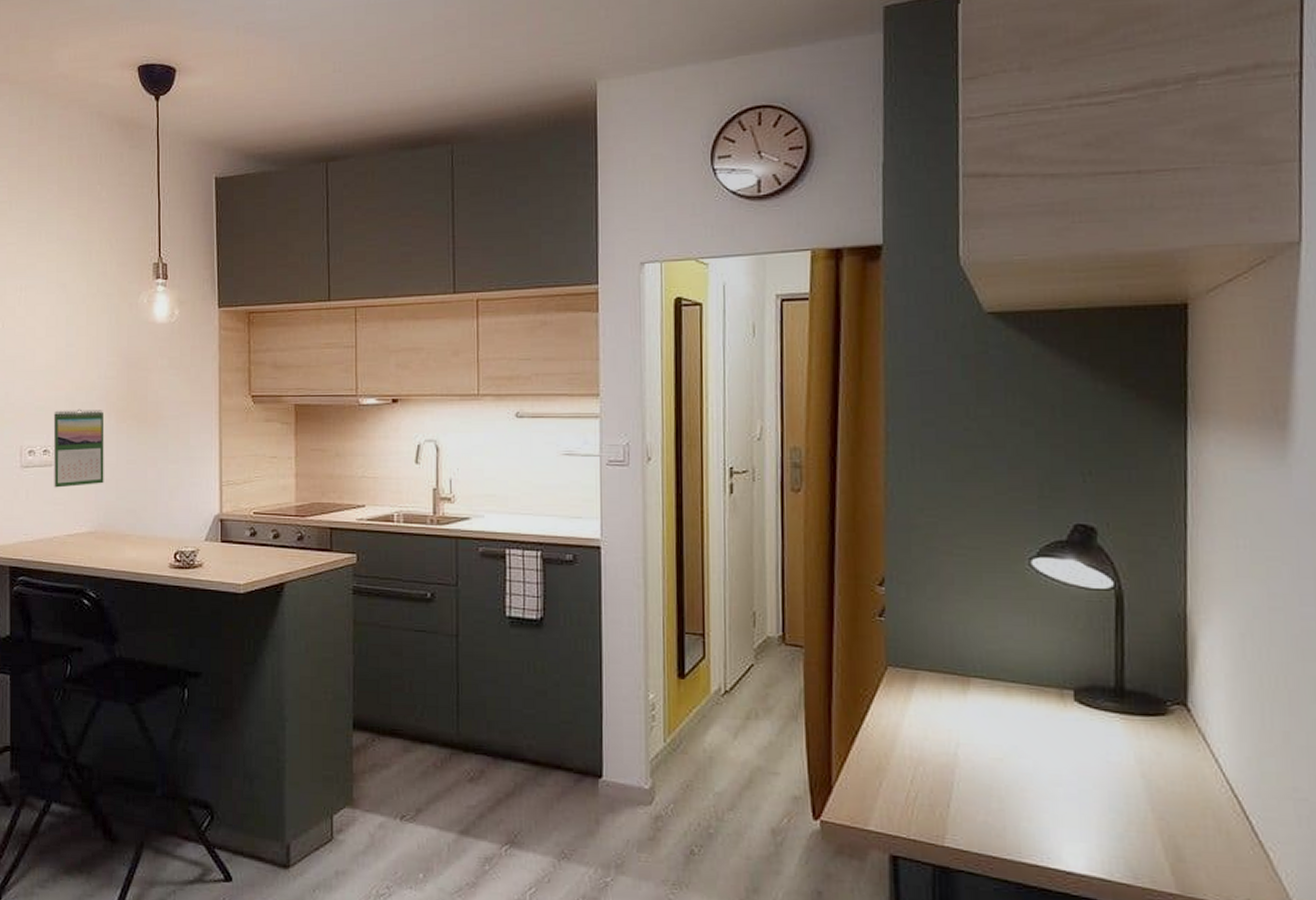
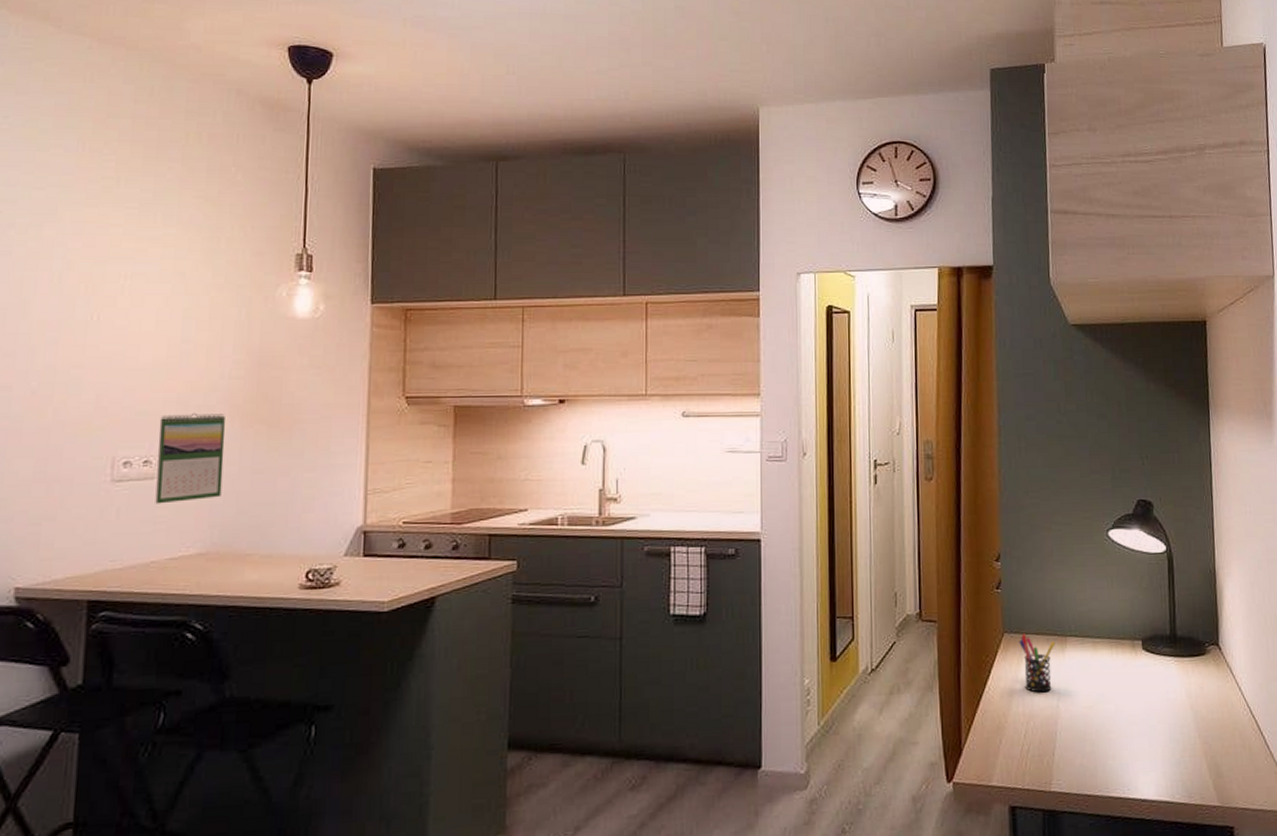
pen holder: none [906,669,954,737] -> present [1019,633,1055,693]

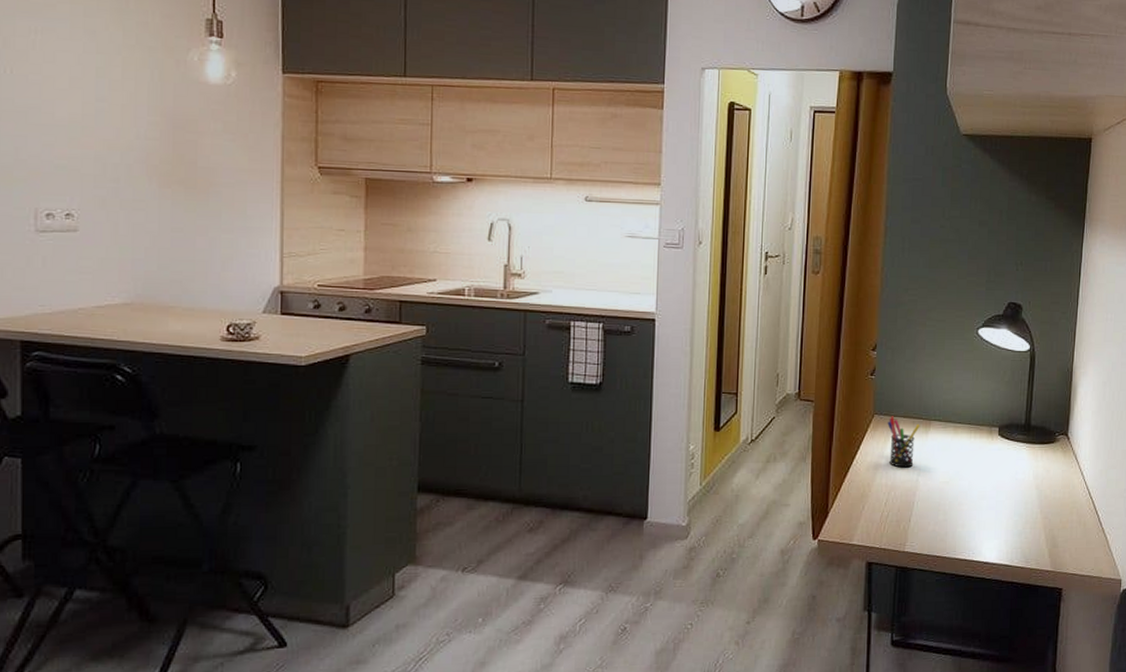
calendar: present [155,413,226,504] -> none [78,170,144,256]

